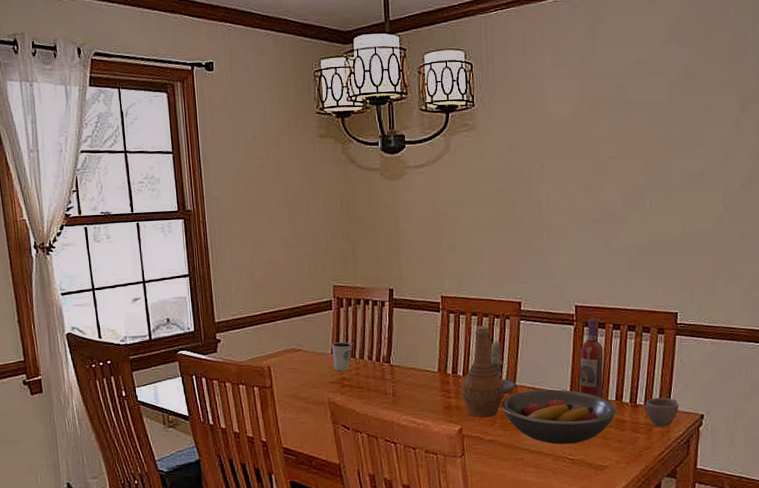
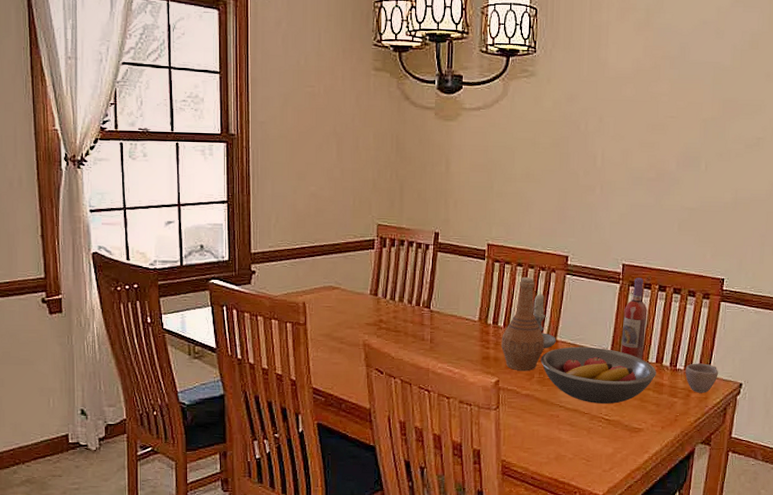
dixie cup: present [331,342,353,371] -> none [371,283,393,313]

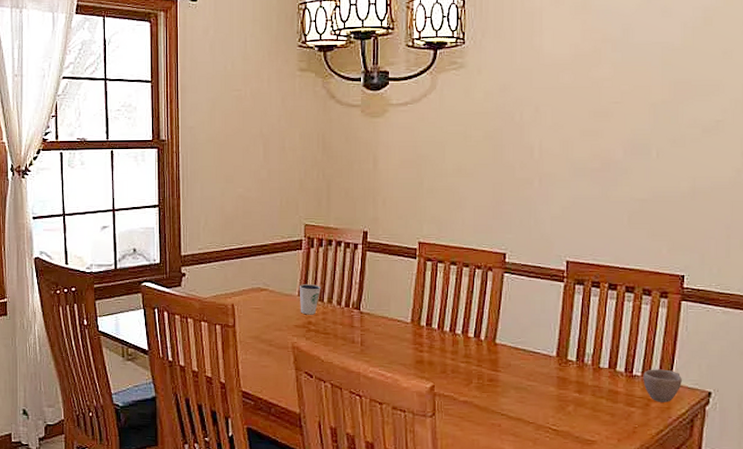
dixie cup: none [371,283,393,313] -> present [299,284,322,315]
vase: present [501,276,544,371] -> none [436,275,482,376]
candle: present [533,292,556,349] -> none [469,292,495,352]
fruit bowl: present [540,346,657,404] -> none [479,350,610,413]
wine bottle: present [621,278,648,360] -> none [568,275,597,365]

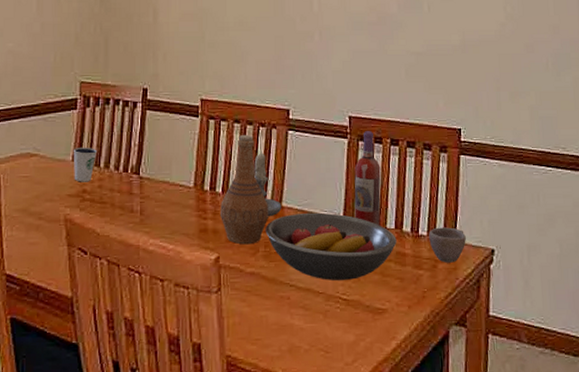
vase: none [436,275,482,376] -> present [220,134,269,245]
candle: none [469,292,495,352] -> present [254,151,282,217]
fruit bowl: none [479,350,610,413] -> present [265,212,397,280]
wine bottle: none [568,275,597,365] -> present [354,131,381,226]

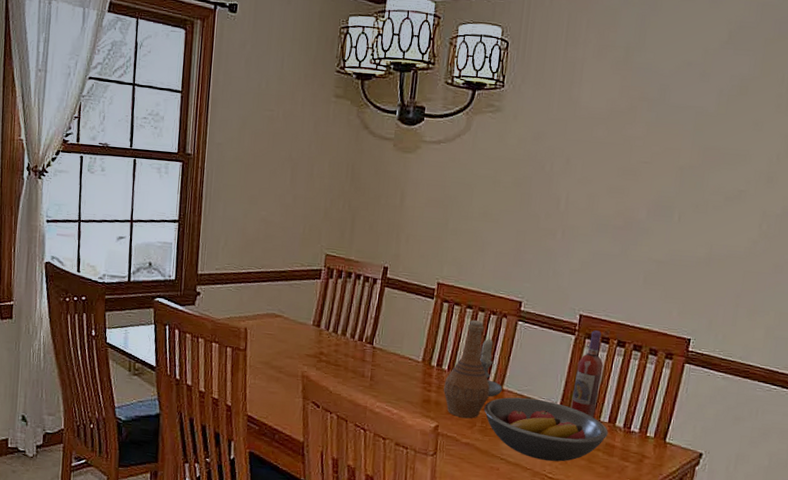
dixie cup: present [73,148,98,182] -> none [313,314,337,346]
cup: present [429,227,466,263] -> none [639,426,677,460]

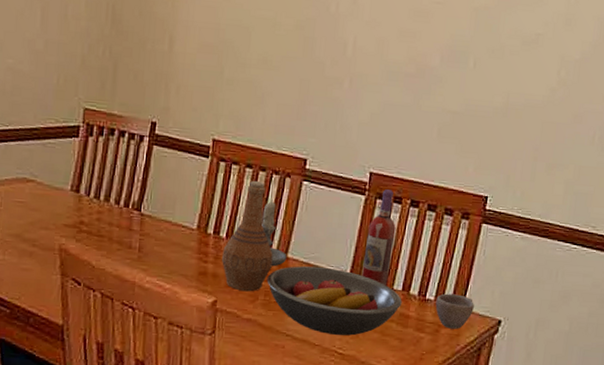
cup: none [639,426,677,460] -> present [435,293,474,329]

